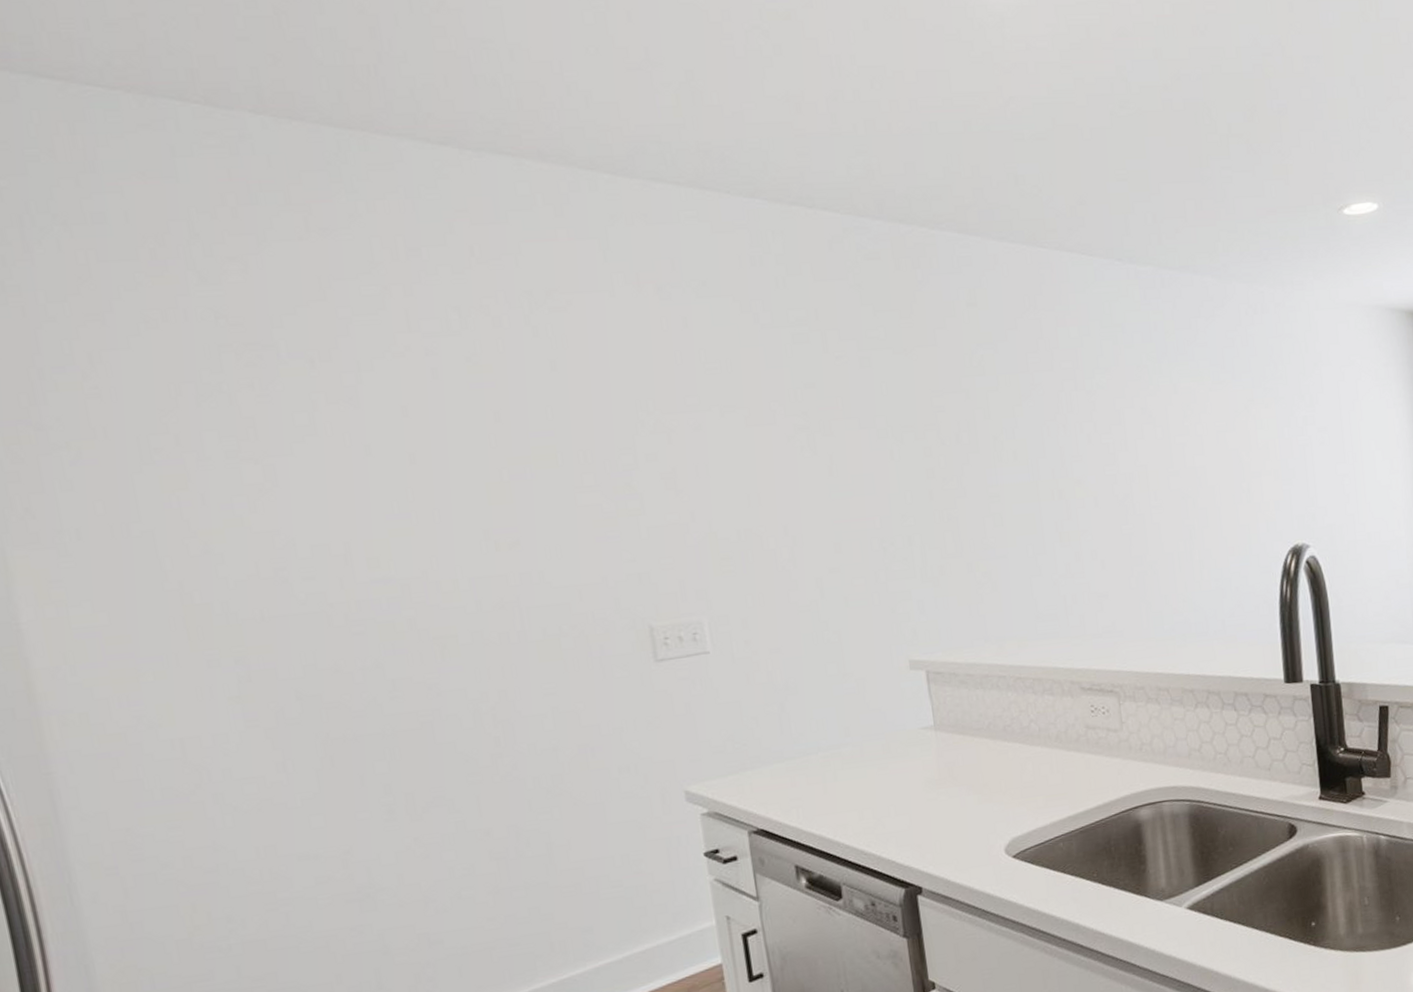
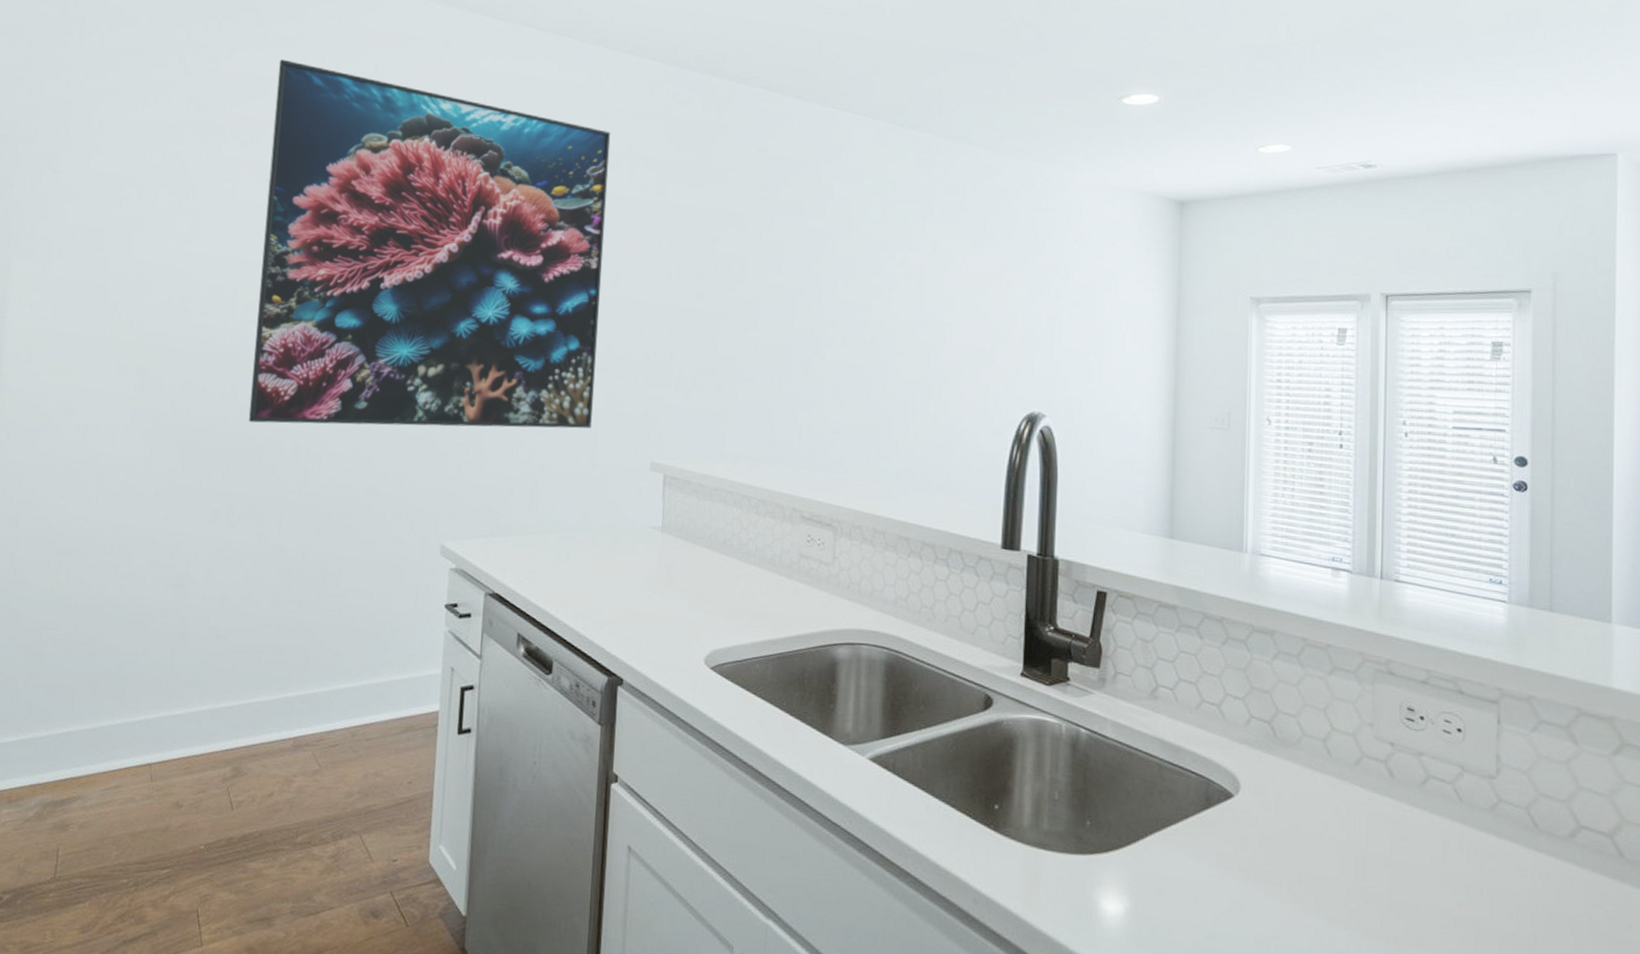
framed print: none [333,250,834,697] -> present [248,59,611,429]

